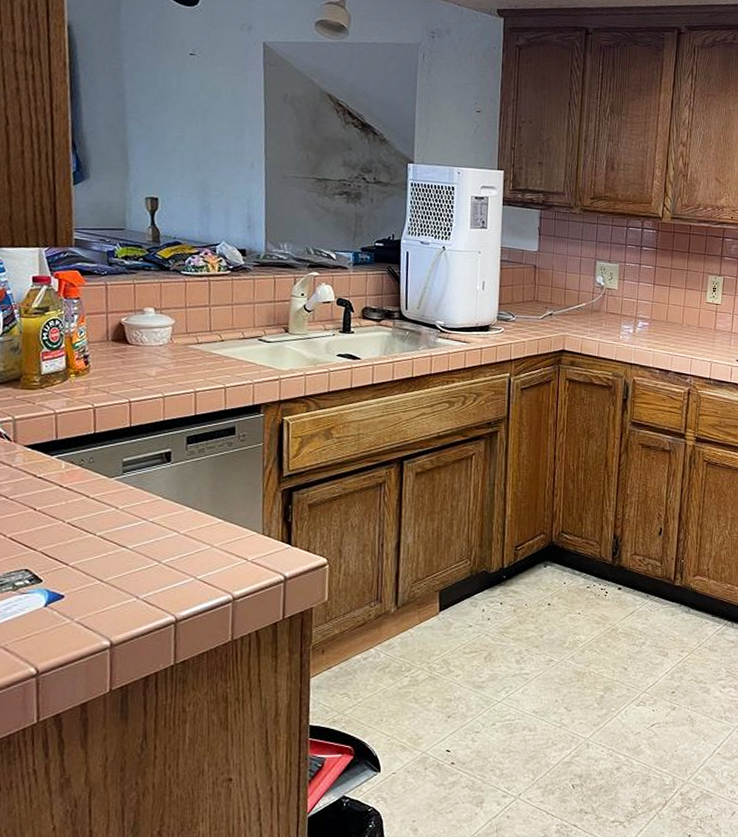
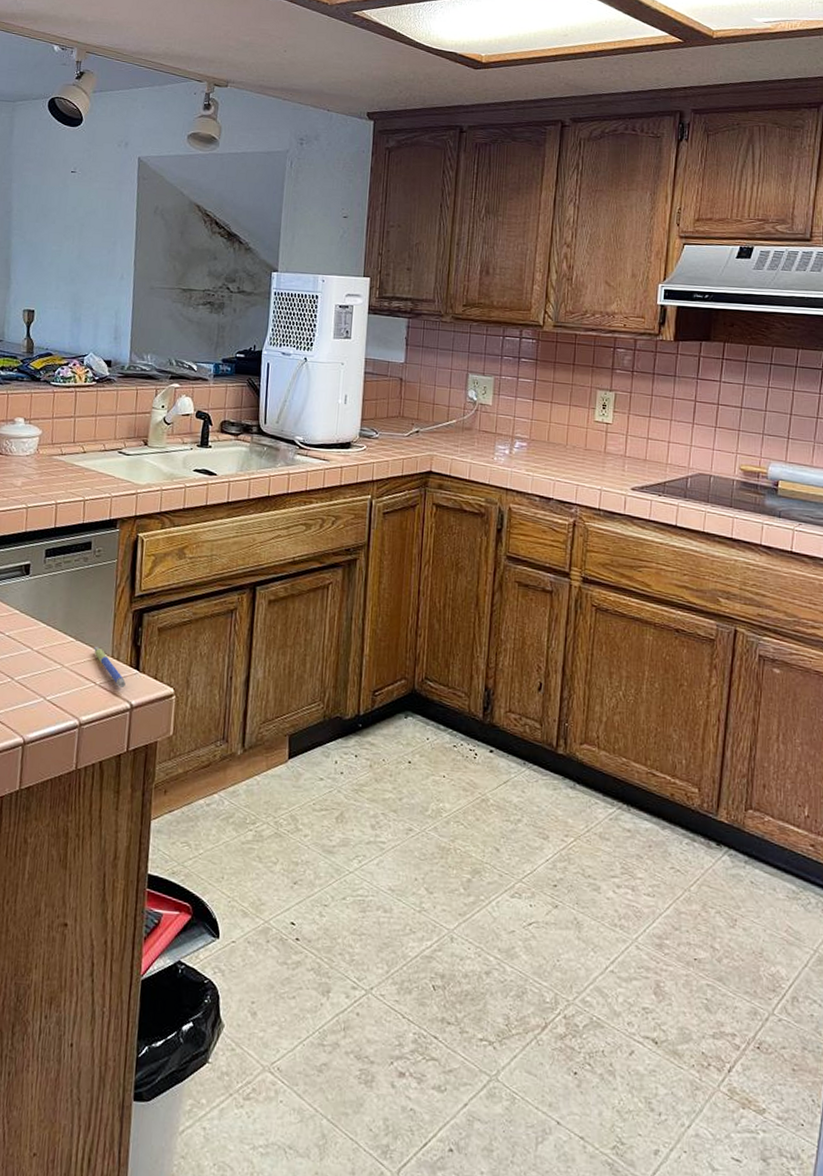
pen: none [244,525,278,561] -> present [94,646,126,687]

